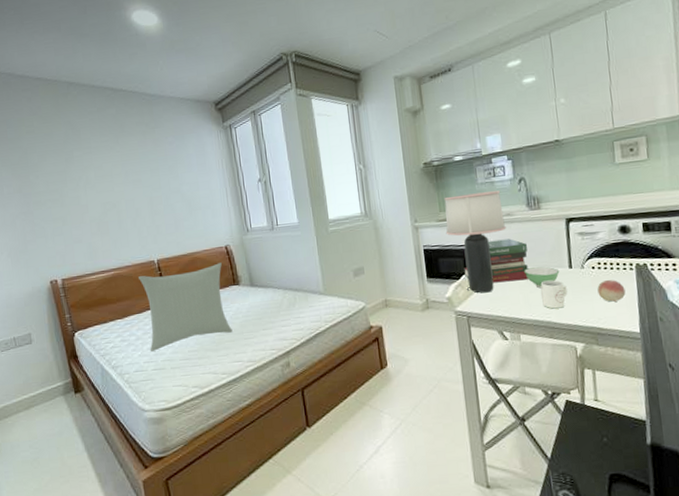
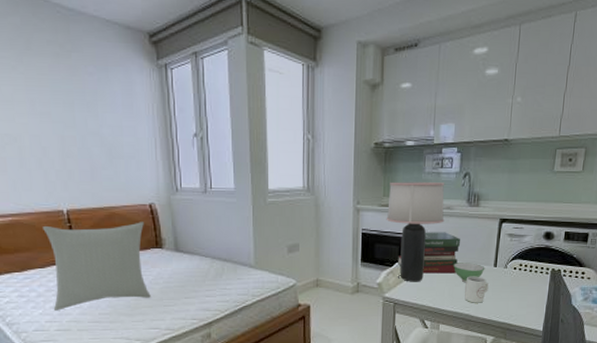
fruit: present [597,280,626,302] -> none [514,281,538,301]

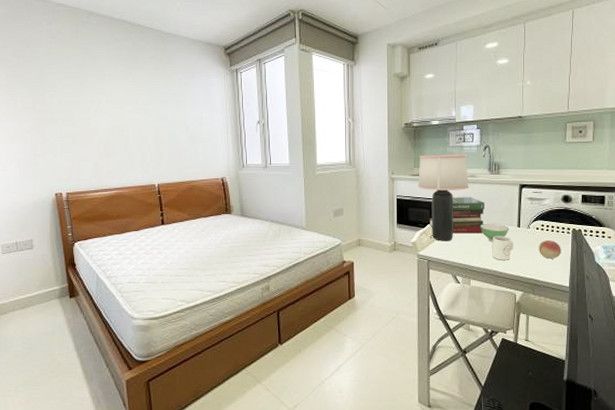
pillow: present [43,222,151,311] -> none [139,192,221,266]
fruit: none [514,281,538,301] -> present [539,240,561,259]

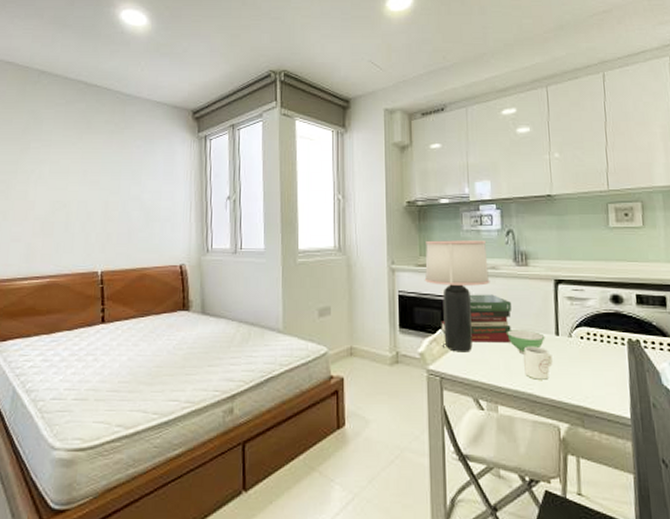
fruit: present [539,240,561,259] -> none [585,354,616,379]

